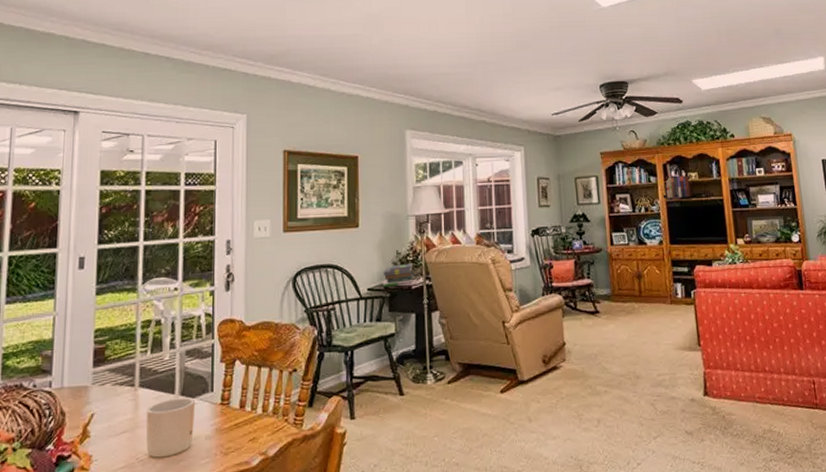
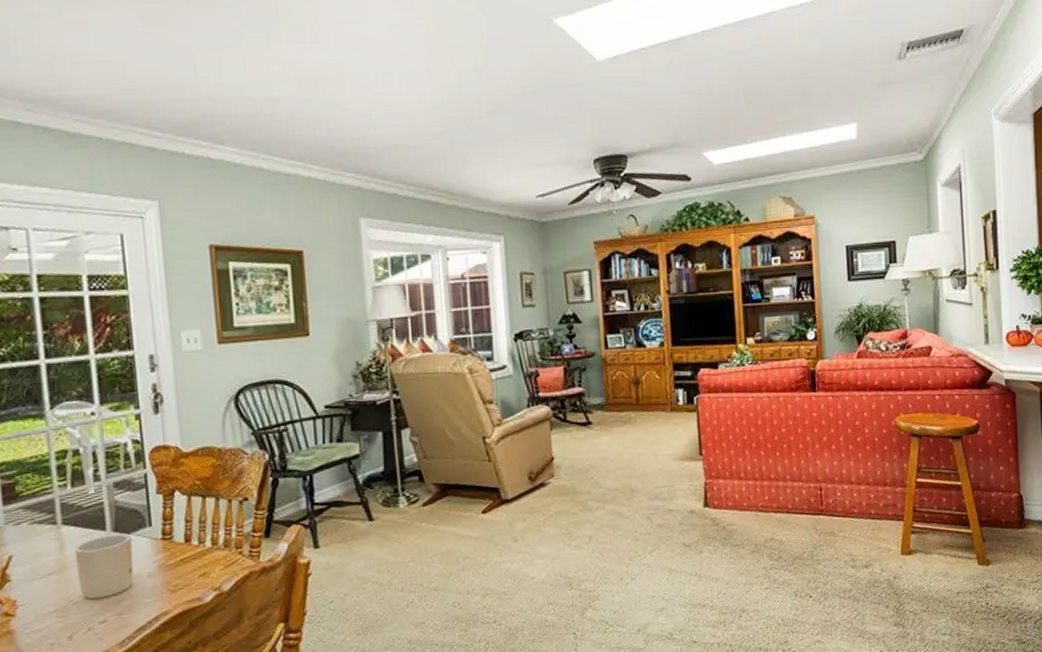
books: present [382,263,414,288] -> none [341,375,379,404]

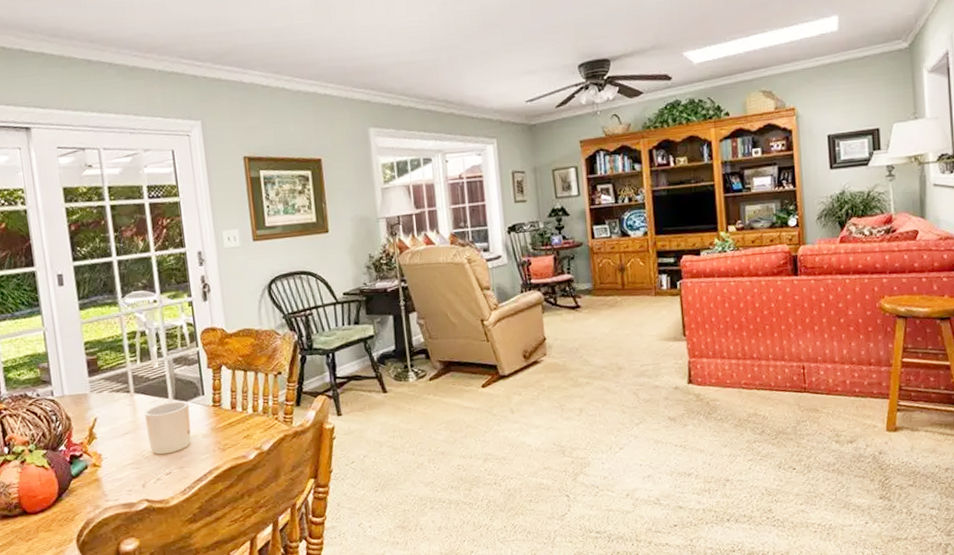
books: present [665,266,701,295] -> none [648,160,682,187]

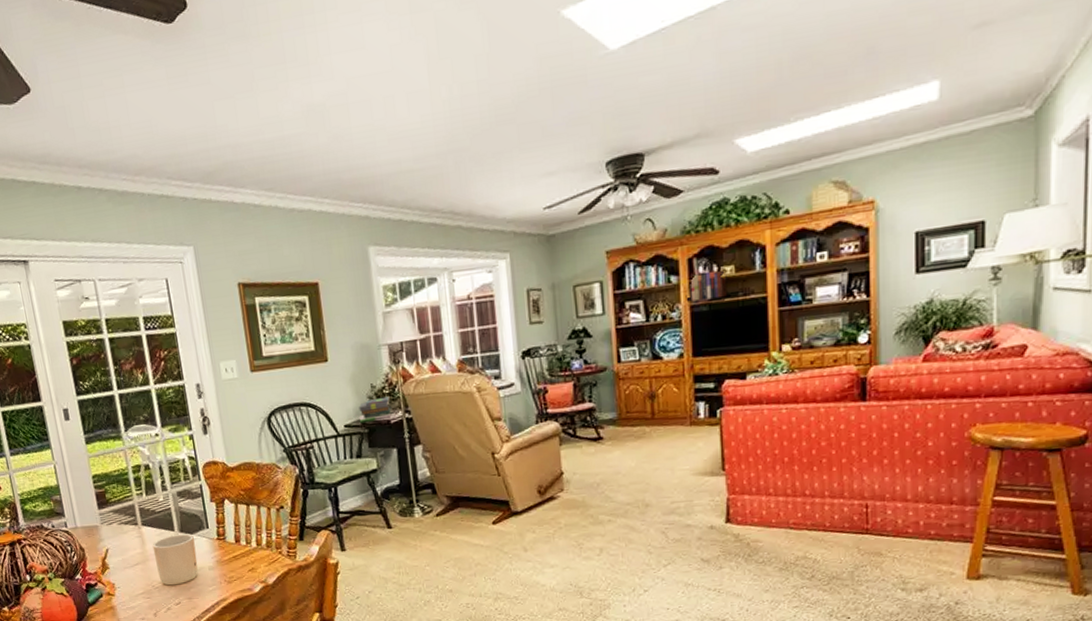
books: none [357,266,389,292] -> present [358,396,393,424]
books: none [648,160,682,187] -> present [686,270,728,303]

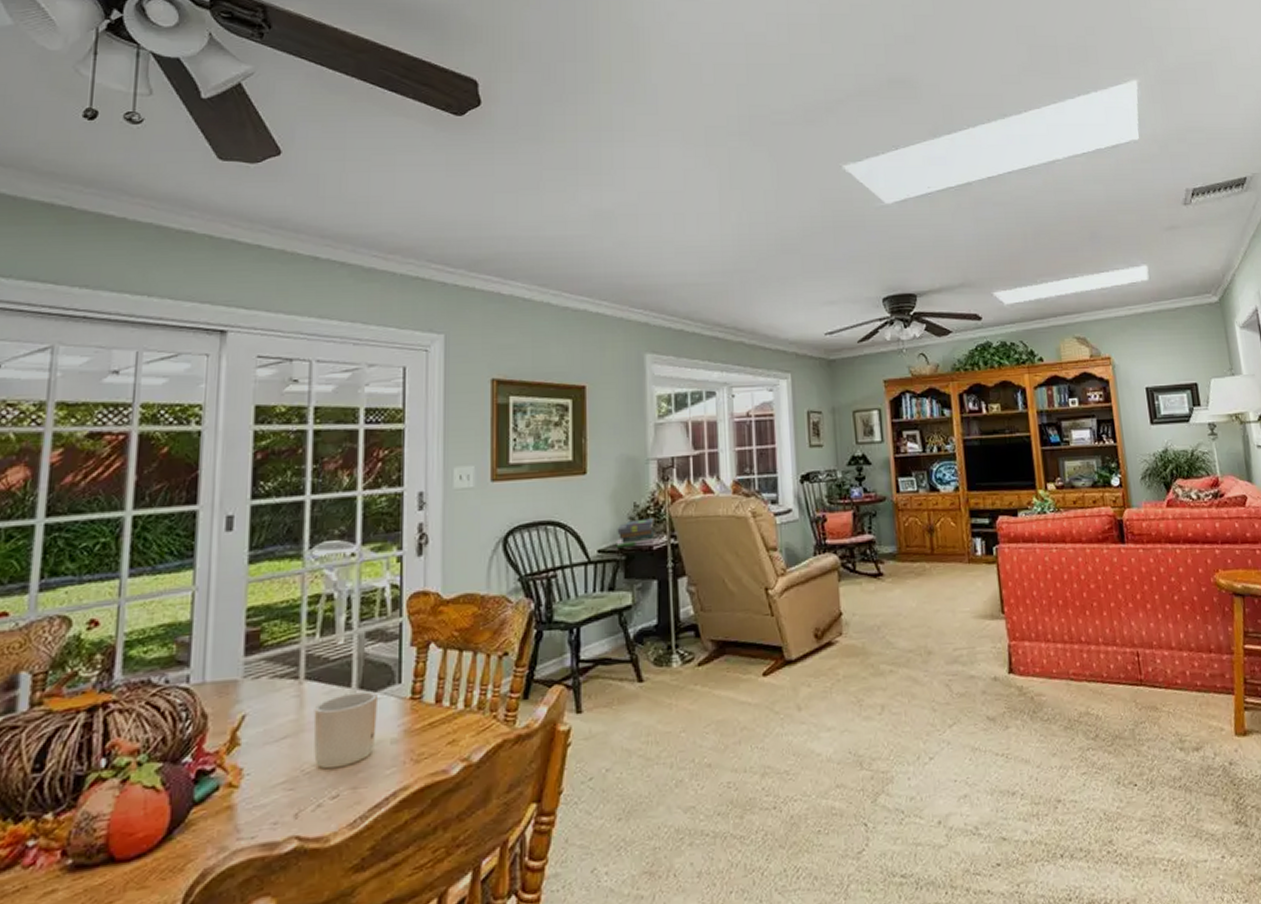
books: present [686,270,728,303] -> none [958,407,996,436]

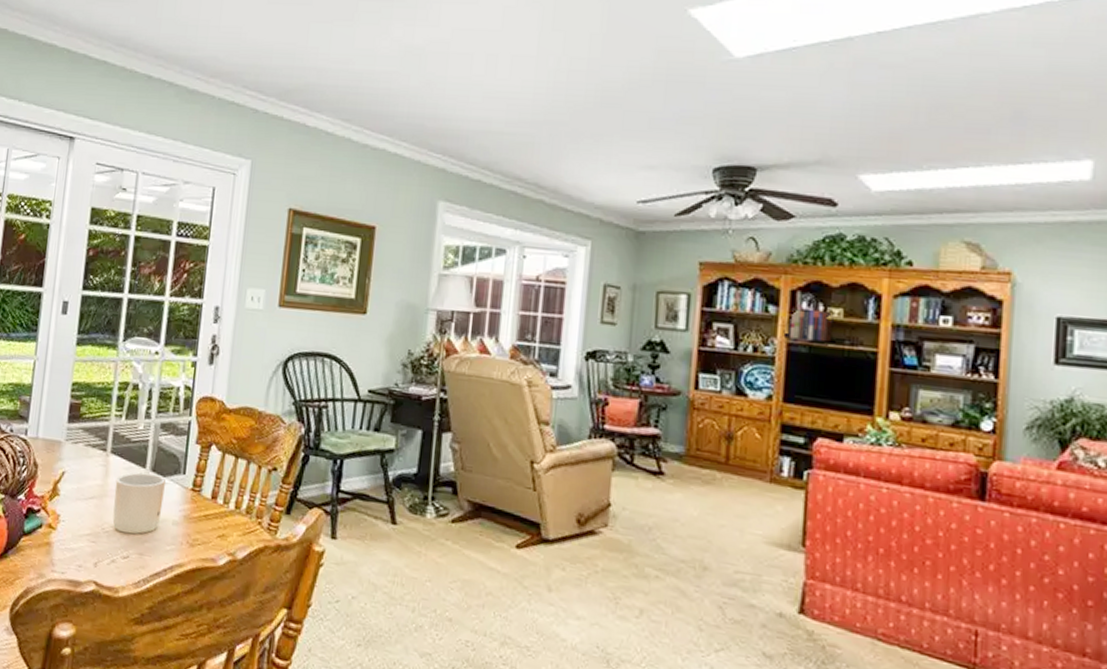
books: present [616,518,656,549] -> none [386,367,427,395]
books: none [958,407,996,436] -> present [783,308,834,343]

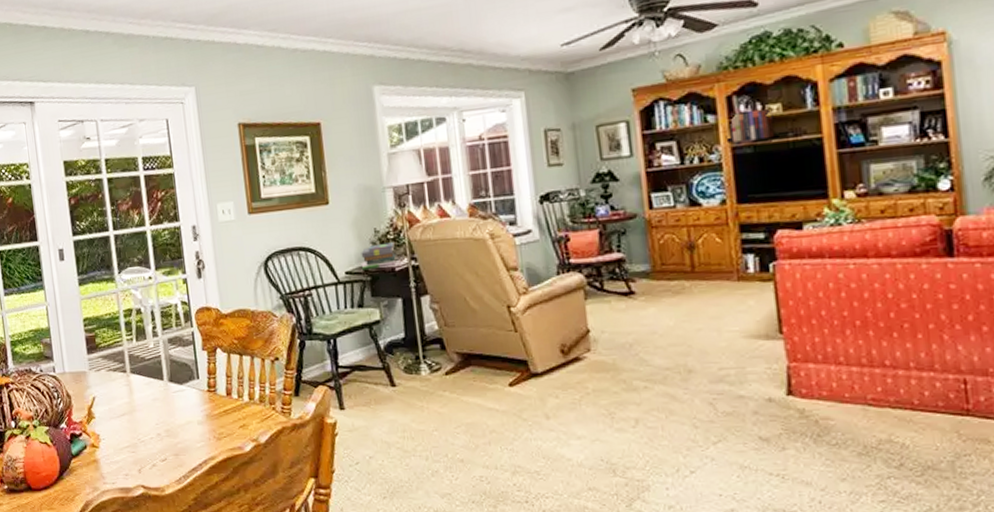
mug: present [112,472,166,535] -> none [140,384,187,440]
books: none [386,367,427,395] -> present [361,242,398,271]

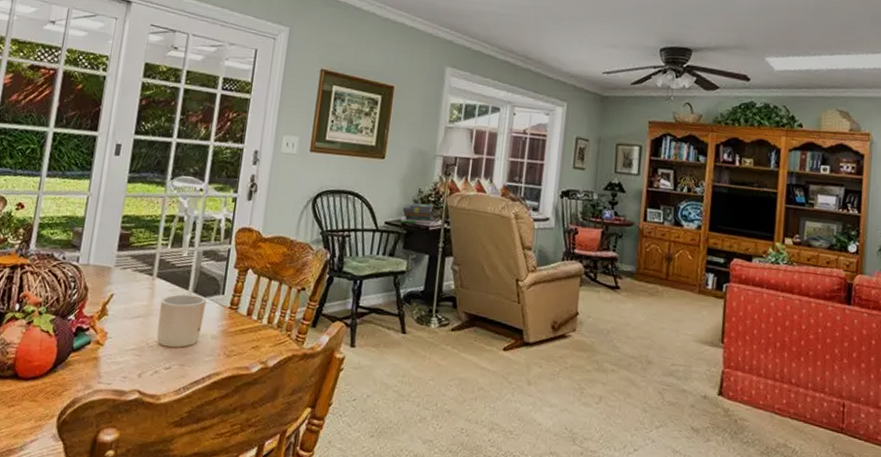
mug: none [140,384,187,440] -> present [156,293,206,348]
books: present [725,108,775,144] -> none [709,159,747,185]

